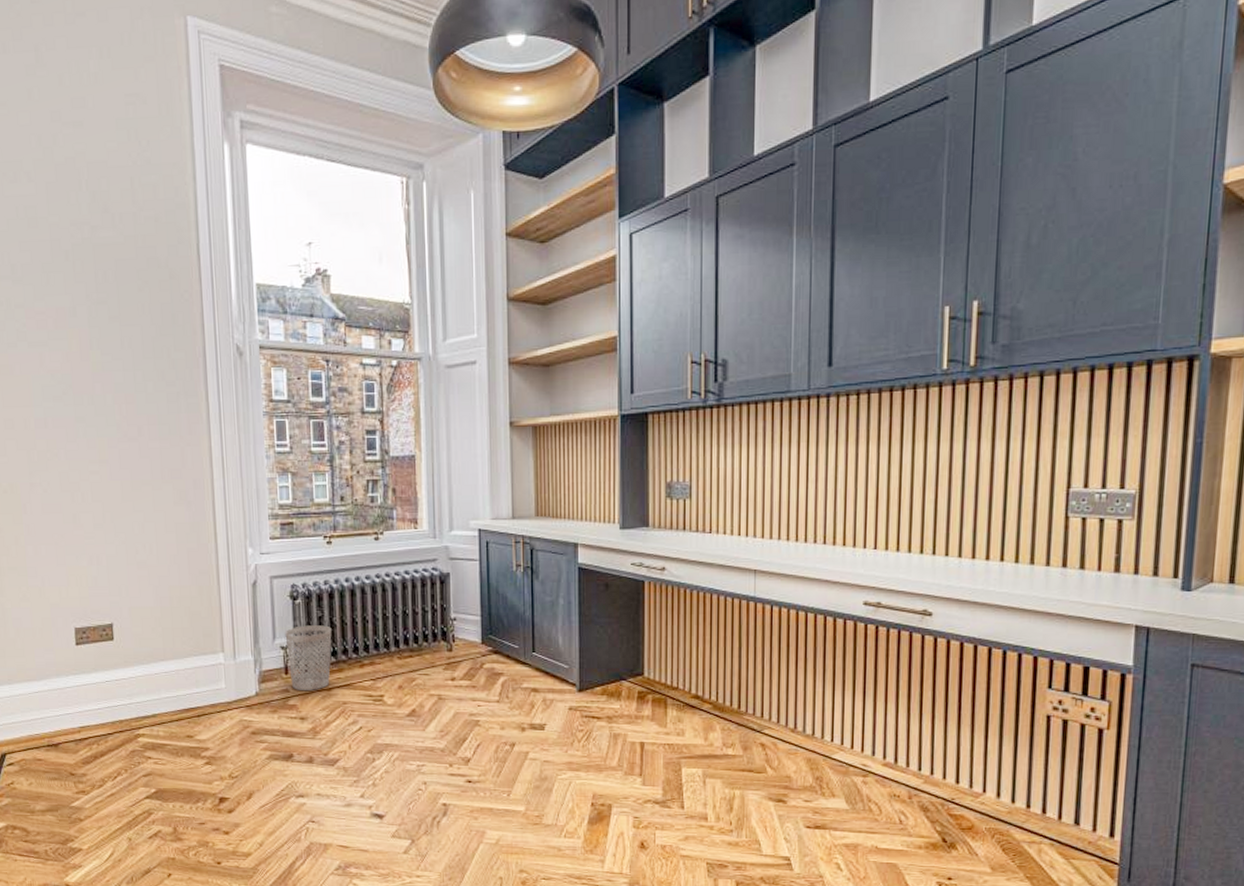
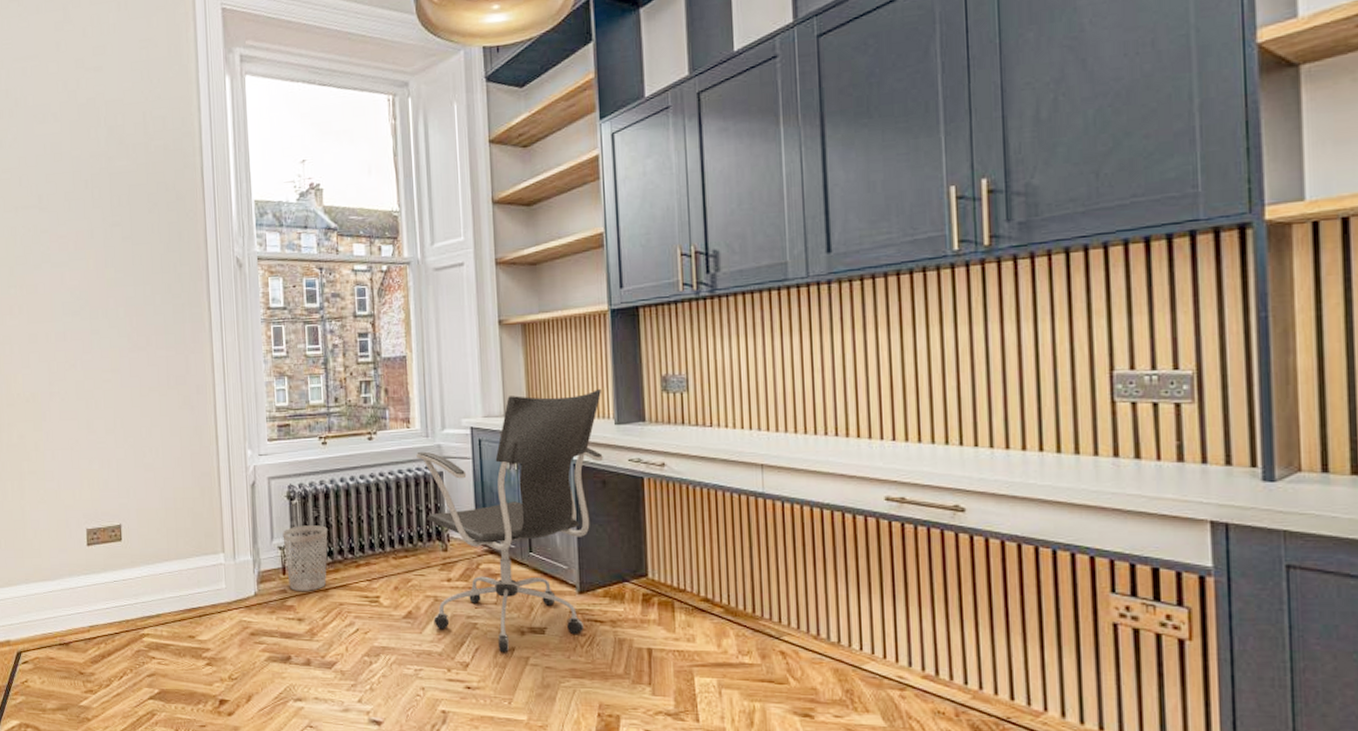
office chair: none [424,494,608,747] -> present [417,389,603,652]

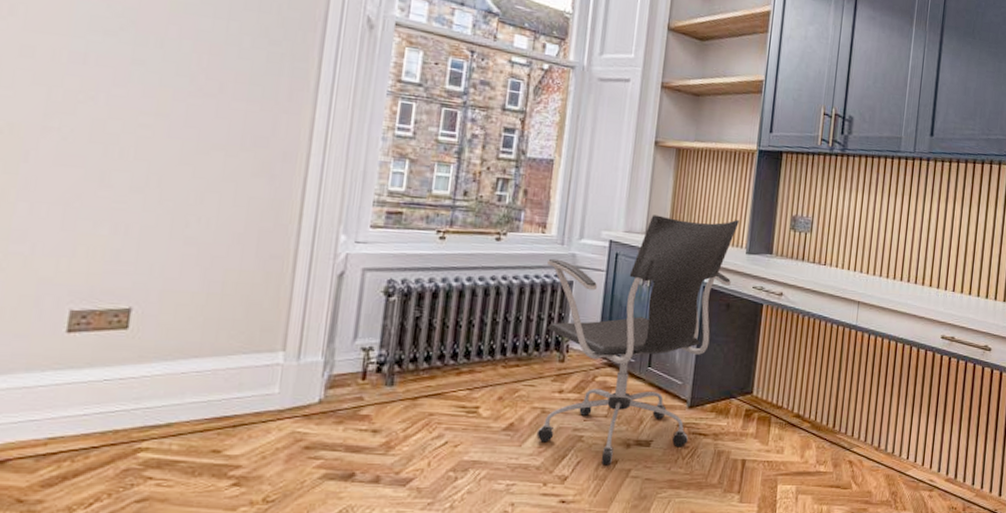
wastebasket: present [282,525,328,591] -> none [367,325,429,399]

